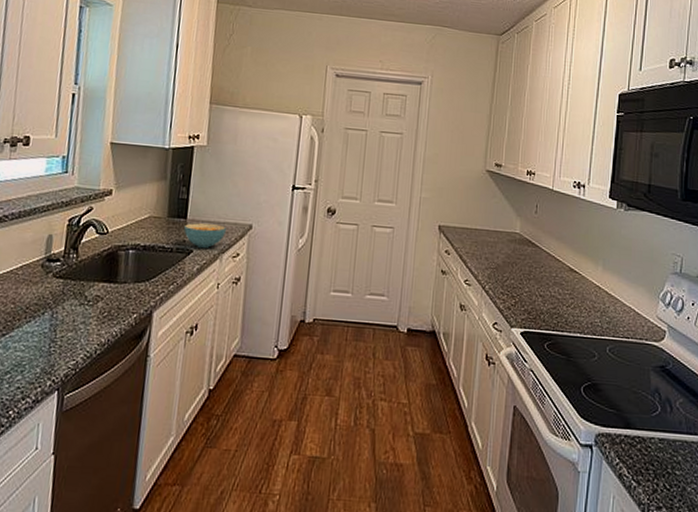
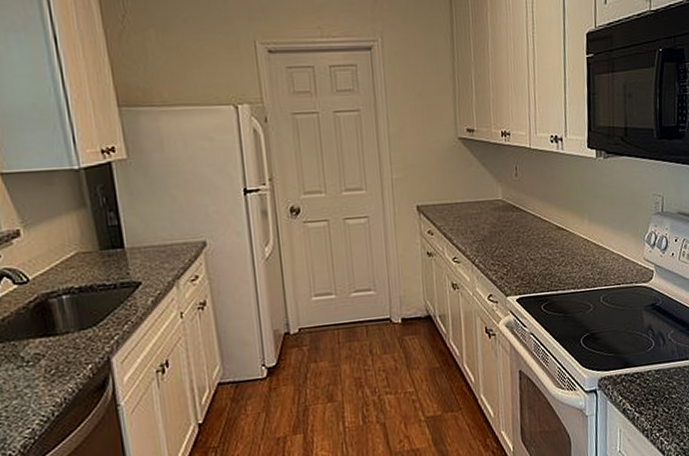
cereal bowl: present [184,223,226,248] -> none [124,248,176,277]

